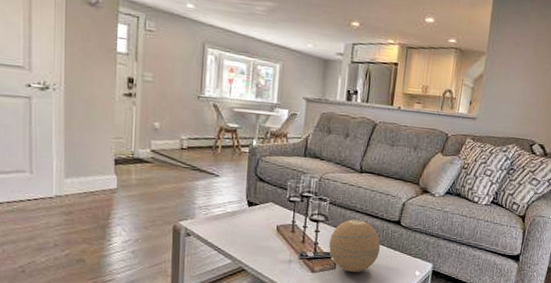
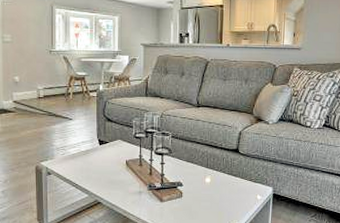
decorative orb: present [329,219,381,273] -> none [175,150,222,200]

